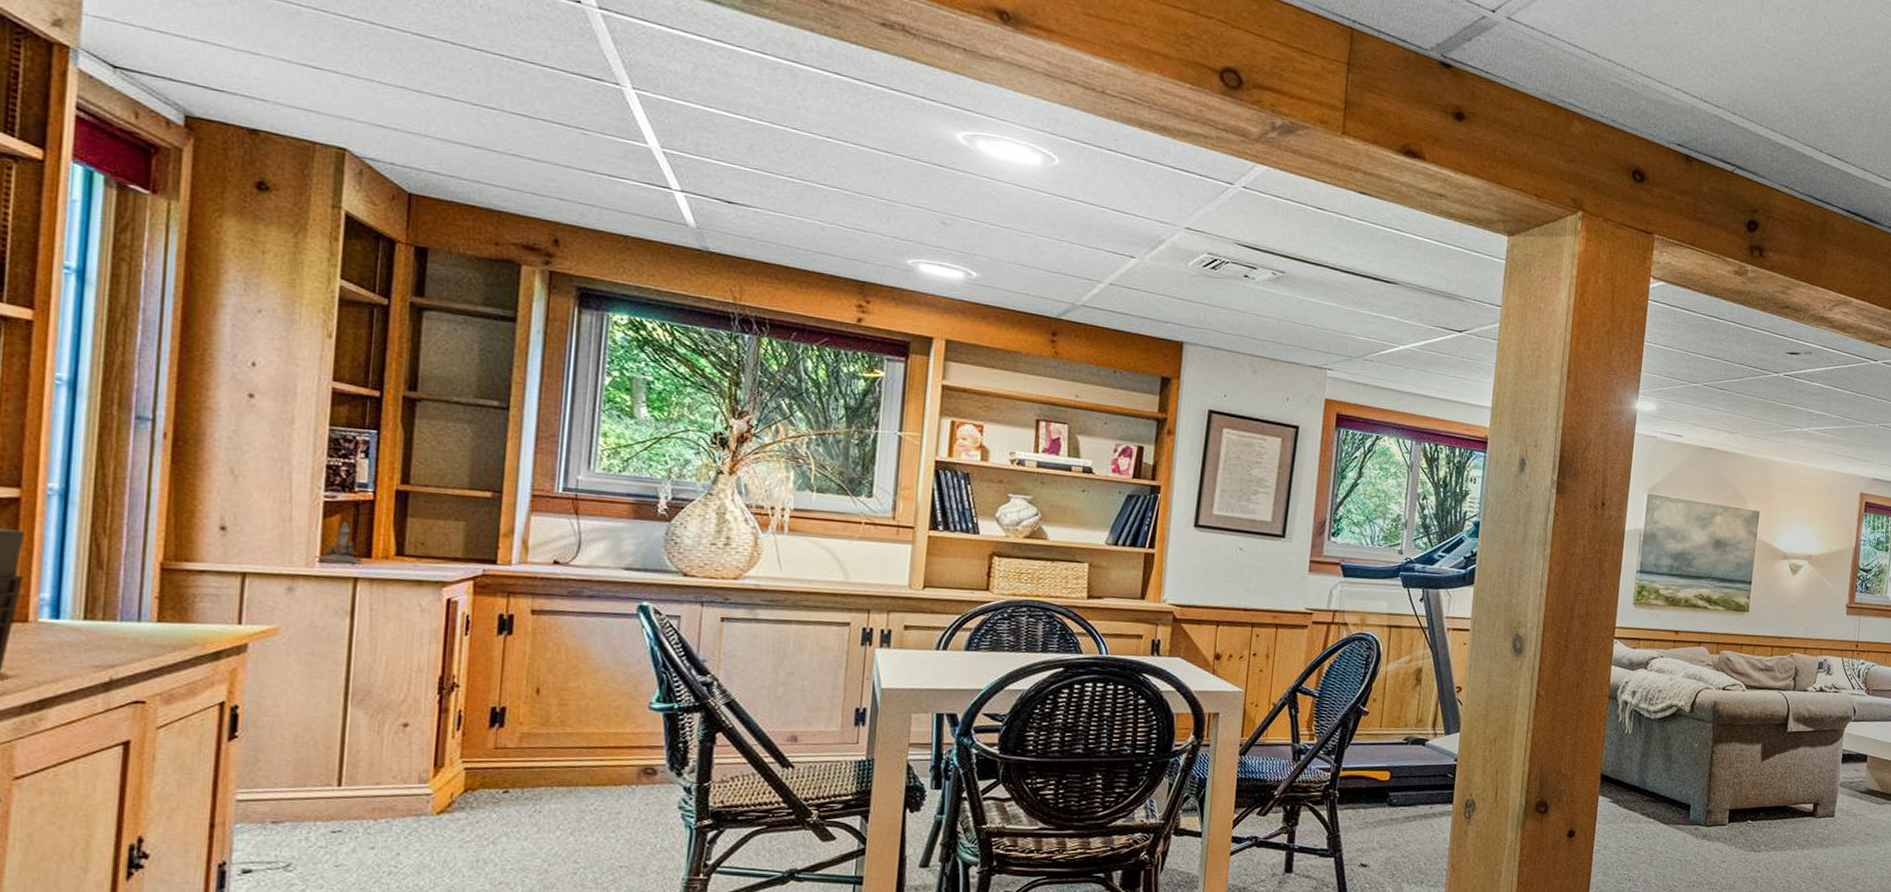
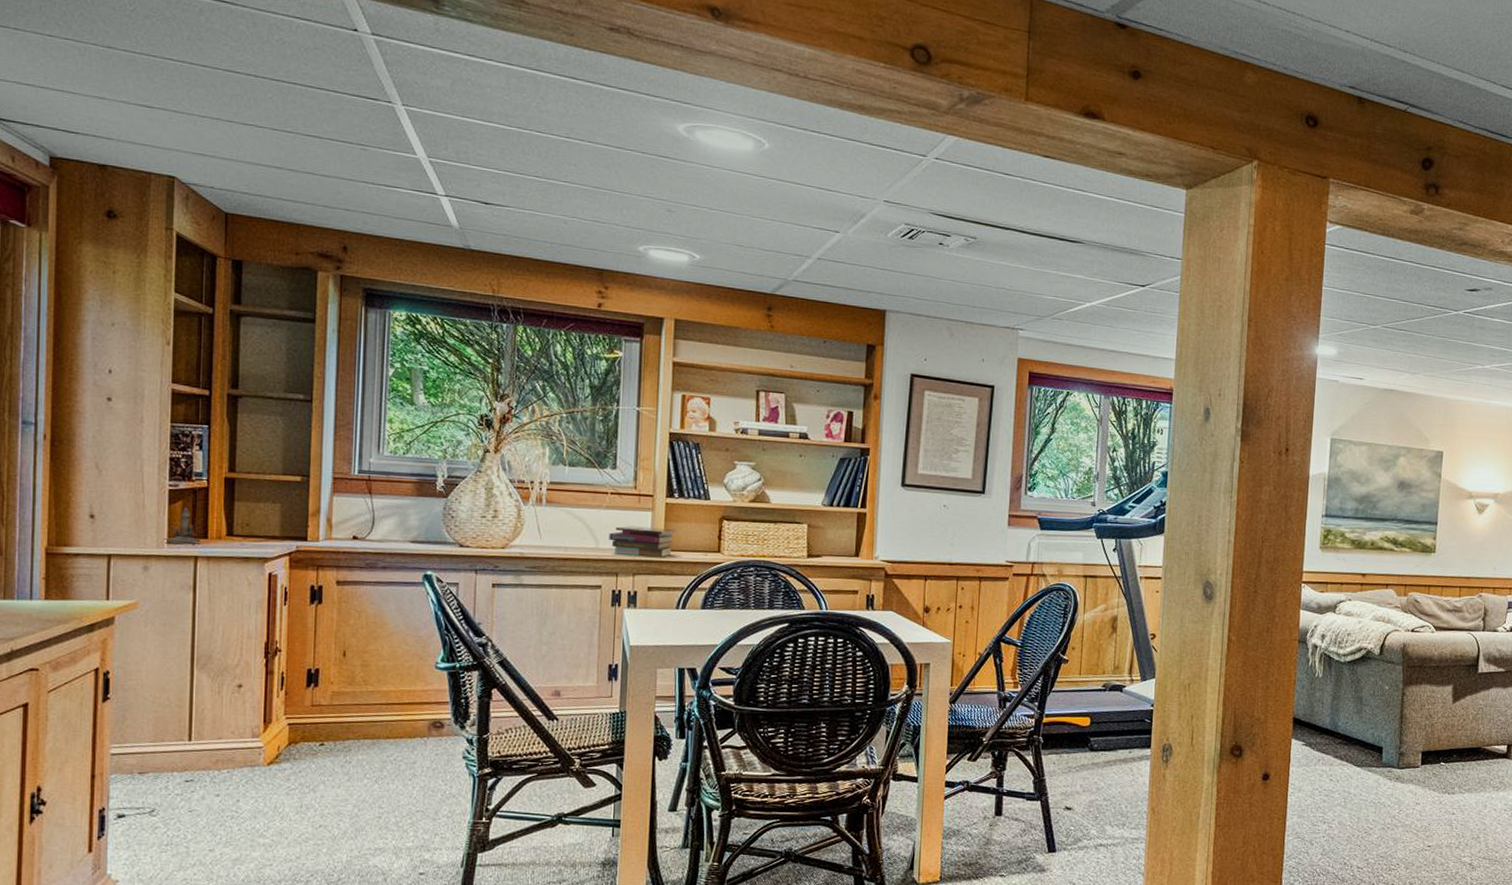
books: none [860,559,940,594] -> present [609,525,677,557]

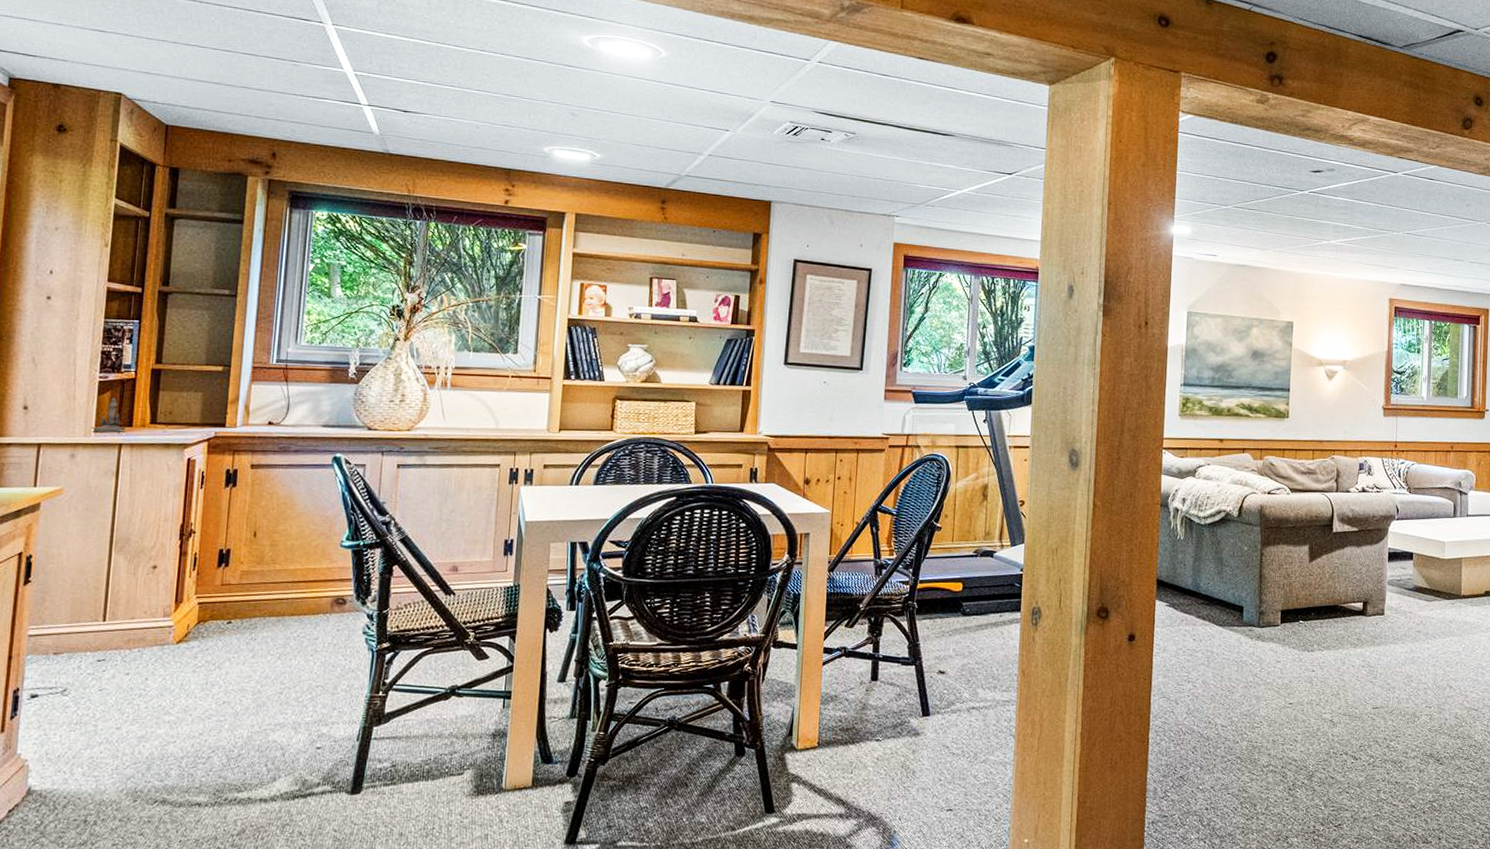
books: present [609,525,677,557] -> none [508,407,573,436]

